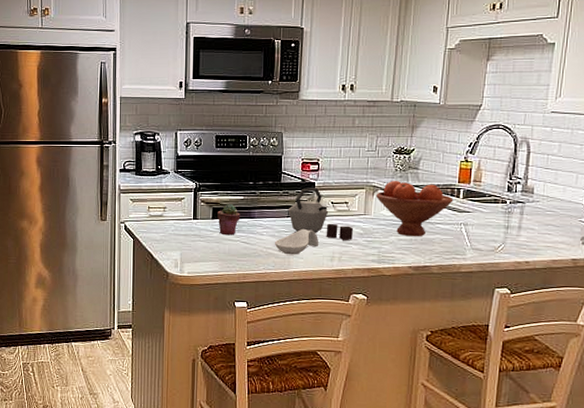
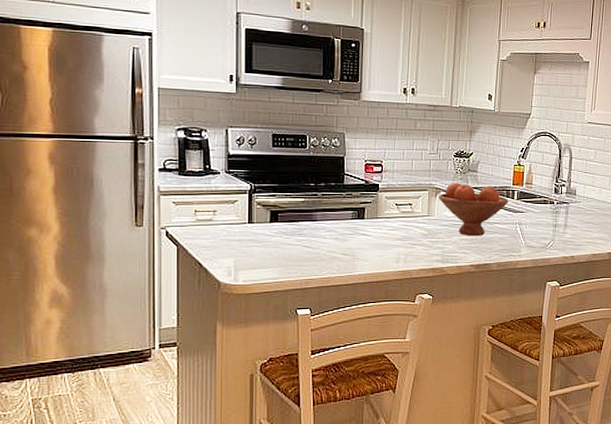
potted succulent: present [217,204,241,236] -> none [276,207,301,240]
spoon rest: present [275,228,319,255] -> none [339,230,385,258]
kettle: present [288,188,353,240] -> none [352,190,417,241]

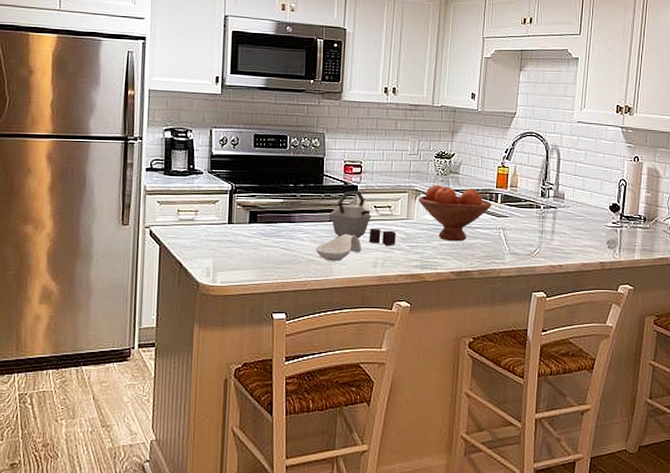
spoon rest: none [339,230,385,258] -> present [316,233,362,262]
kettle: none [352,190,417,241] -> present [330,191,396,245]

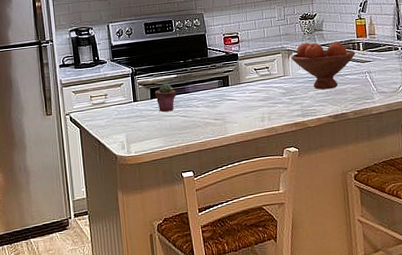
potted succulent: none [254,207,280,241] -> present [155,83,177,112]
spoon rest: present [316,233,362,262] -> none [210,95,250,122]
kettle: present [330,191,396,245] -> none [217,58,278,101]

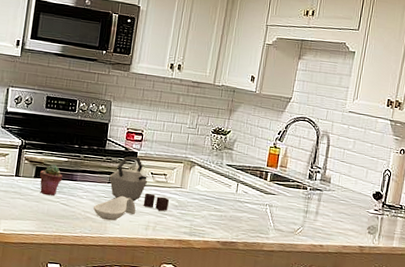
spoon rest: none [210,95,250,122] -> present [93,195,136,221]
kettle: none [217,58,278,101] -> present [109,156,169,211]
fruit bowl: present [291,41,356,90] -> none [193,158,262,214]

